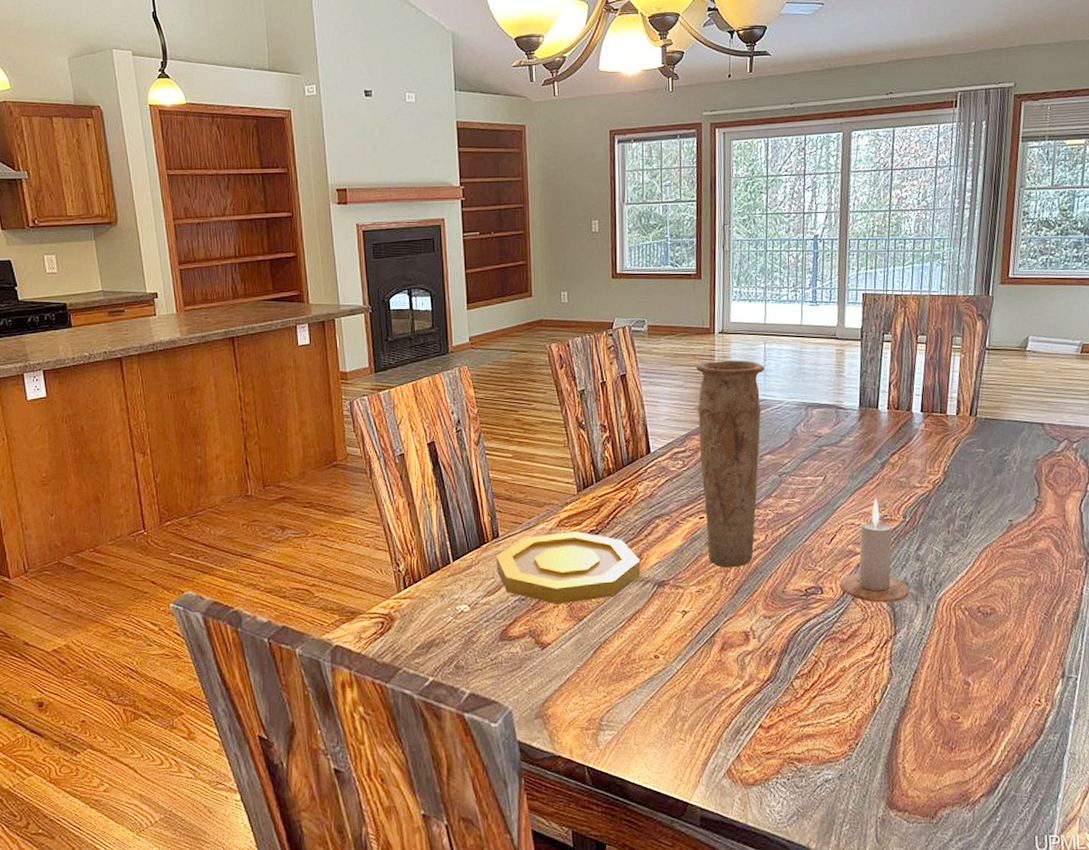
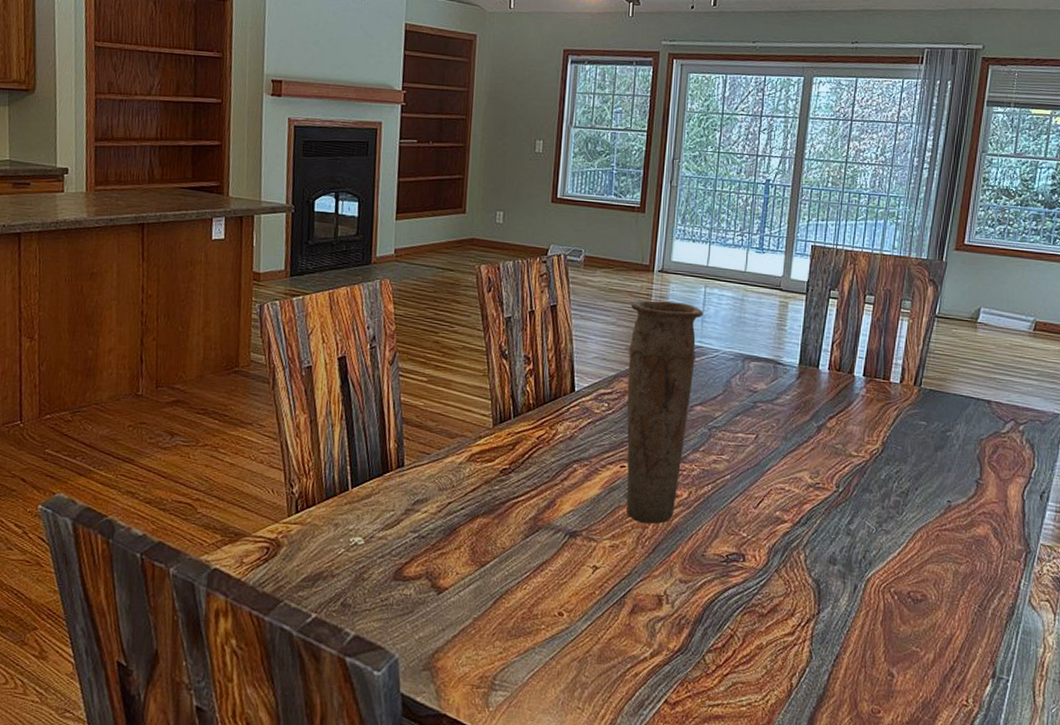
bowl: present [495,531,640,605] -> none [397,468,552,547]
candle: present [839,499,910,603] -> none [763,464,838,578]

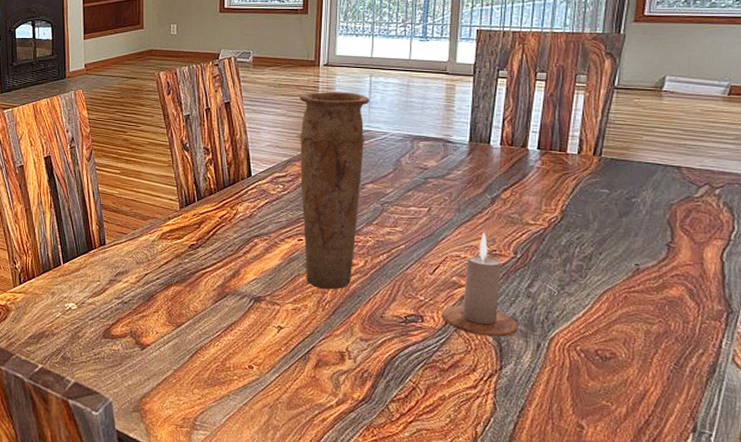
candle: none [763,464,838,578] -> present [441,233,519,337]

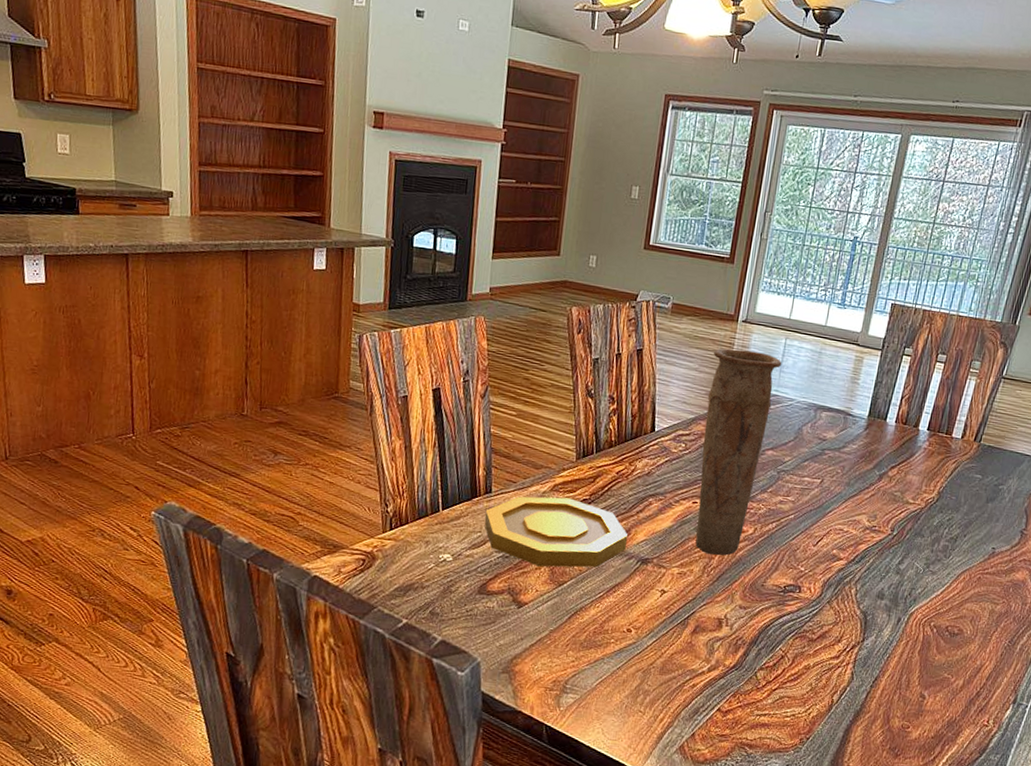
bowl: none [102,244,237,310] -> present [484,496,627,568]
candle: present [441,233,519,337] -> none [817,509,885,611]

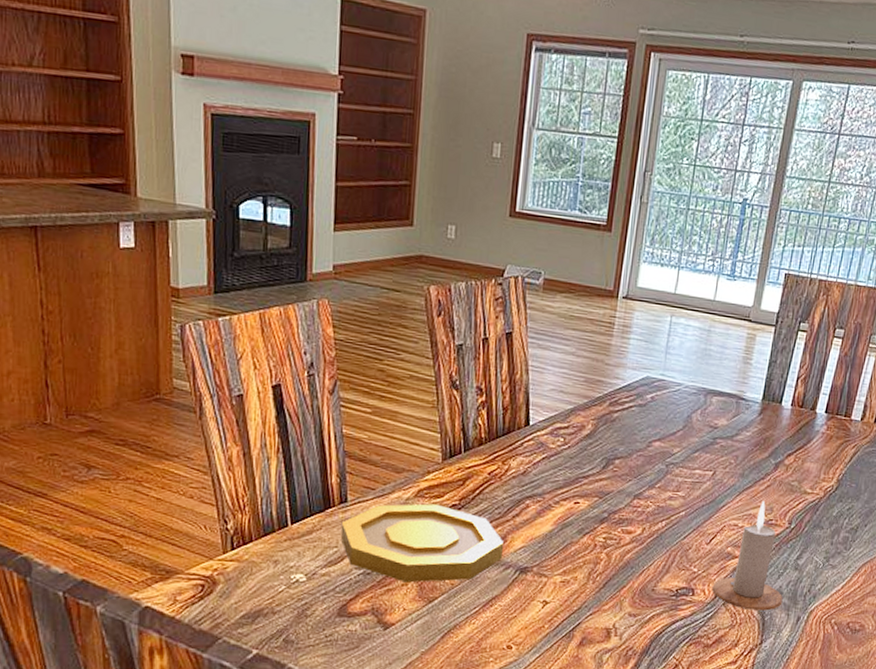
vase: present [695,348,782,556] -> none [579,328,668,560]
candle: none [817,509,885,611] -> present [712,501,783,611]

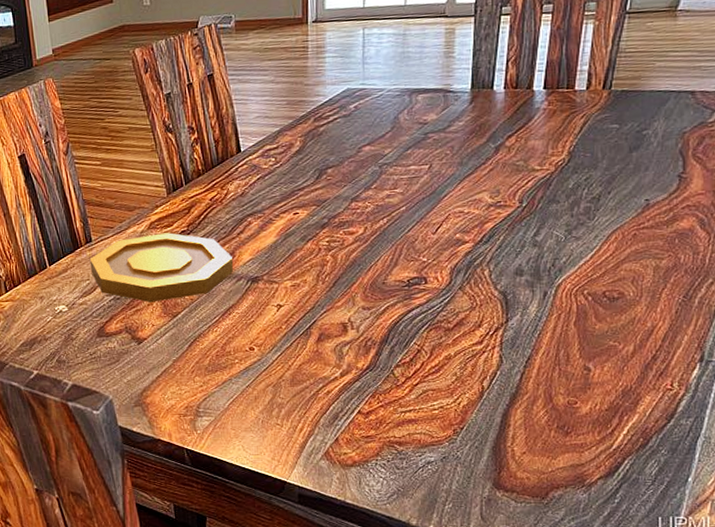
candle: present [712,501,783,611] -> none [445,185,525,291]

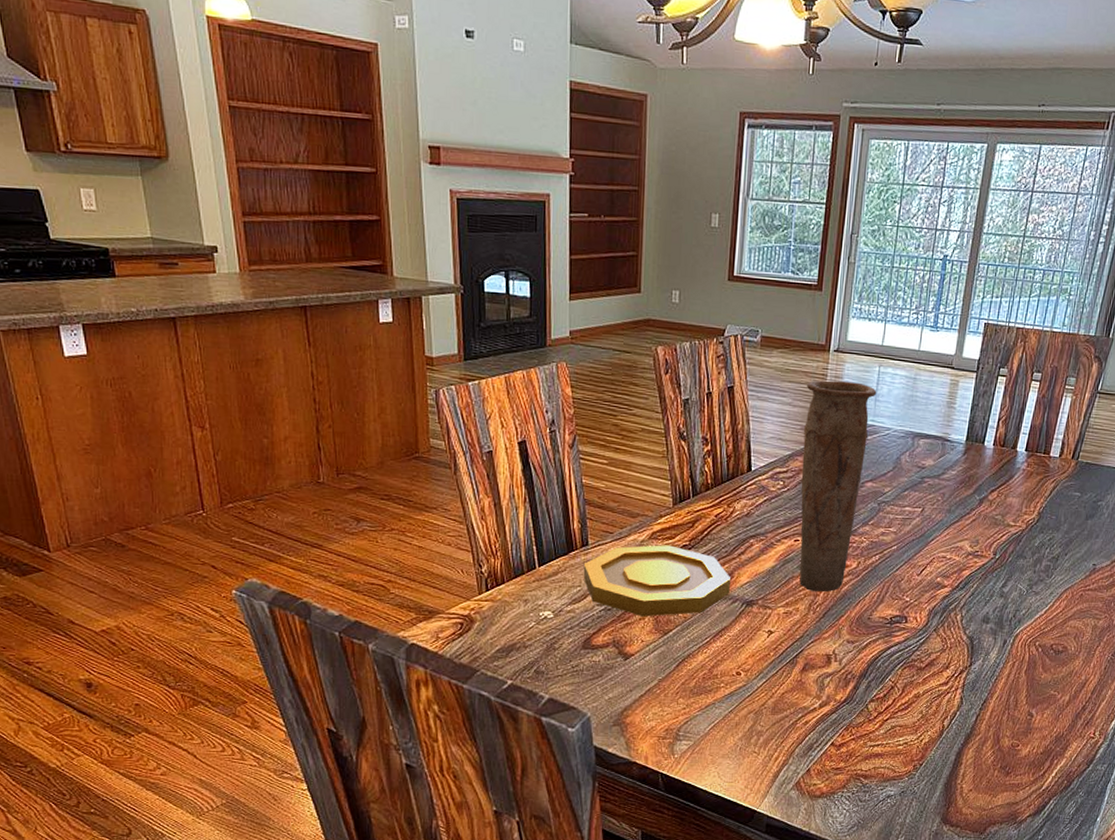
vase: none [287,48,364,262] -> present [799,380,877,592]

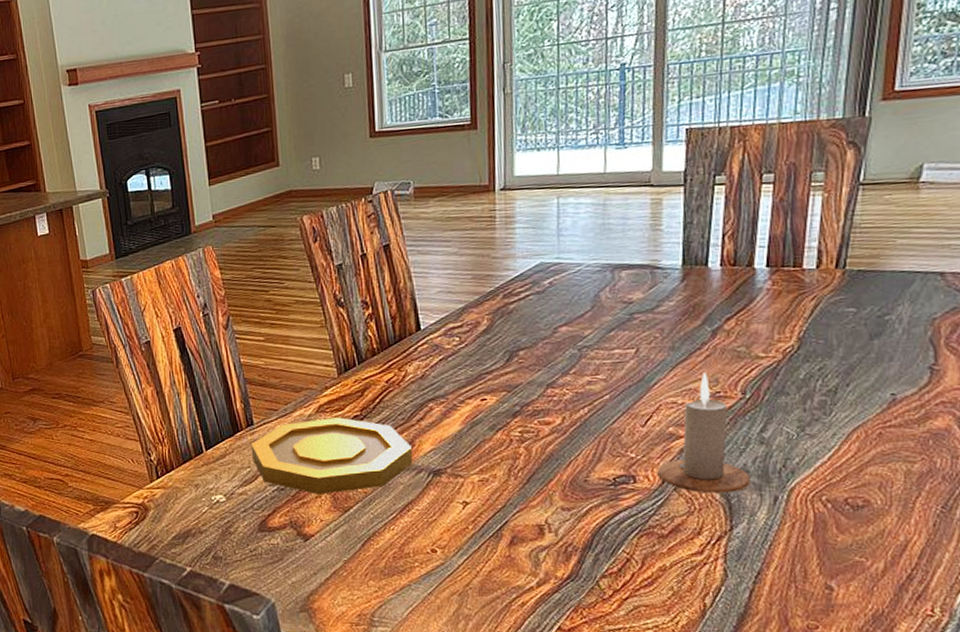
vase: present [799,380,877,592] -> none [472,219,559,455]
candle: none [923,534,990,635] -> present [657,373,751,493]

